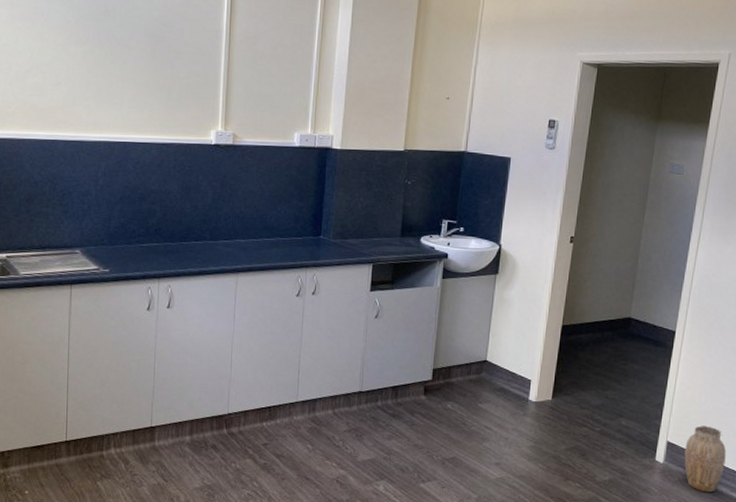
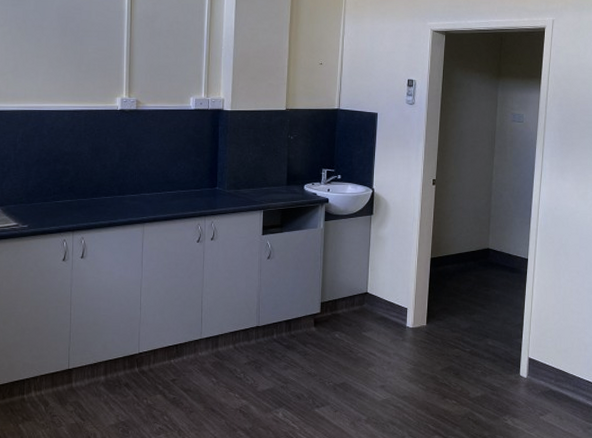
vase: present [684,425,726,493] -> none [544,342,580,402]

